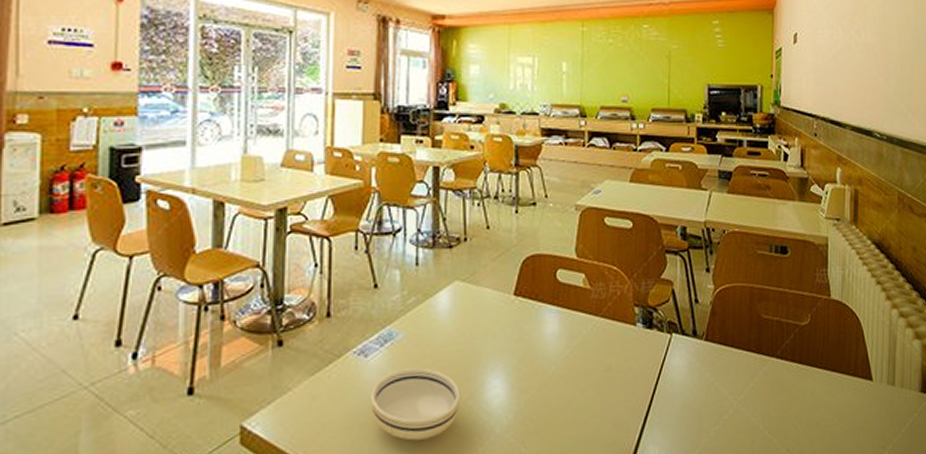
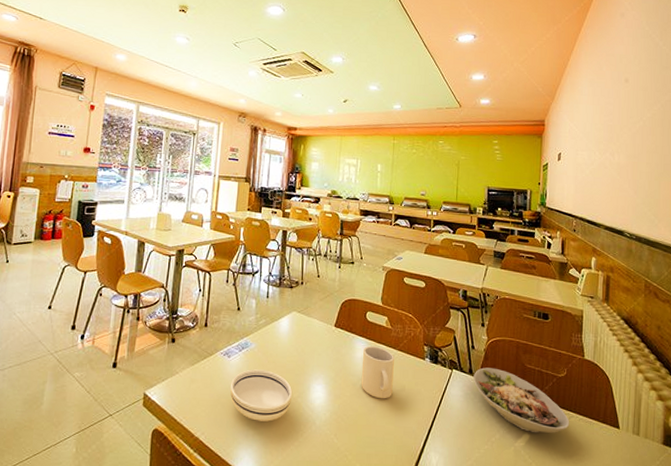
cup: none [553,315,596,386] -> present [361,346,394,399]
salad: none [698,324,816,401] -> present [473,367,570,433]

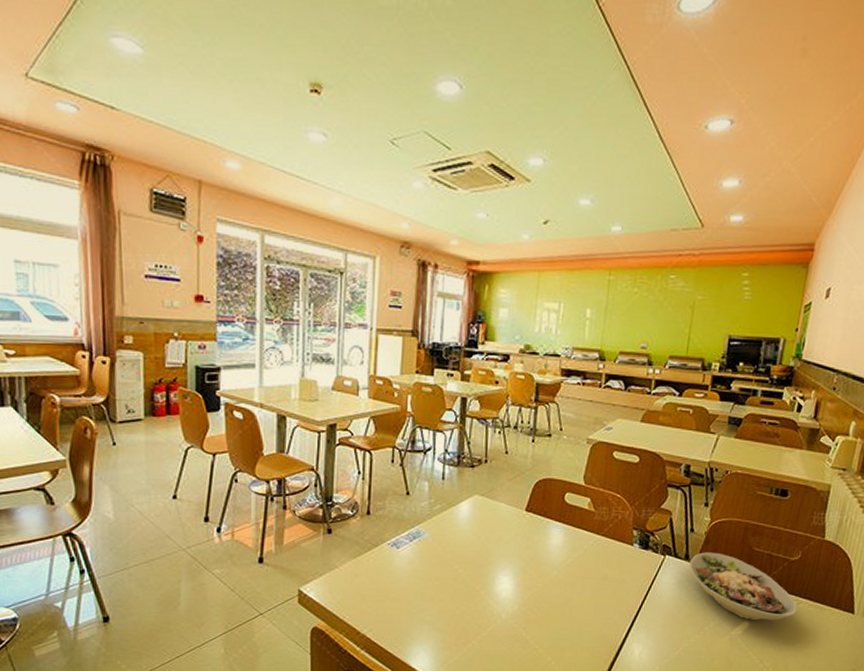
bowl: present [230,369,293,422] -> none [400,561,475,616]
cup: present [361,346,394,399] -> none [555,532,597,589]

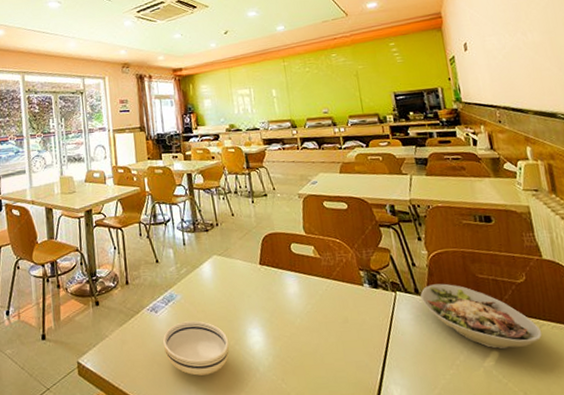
bowl: none [400,561,475,616] -> present [162,320,229,376]

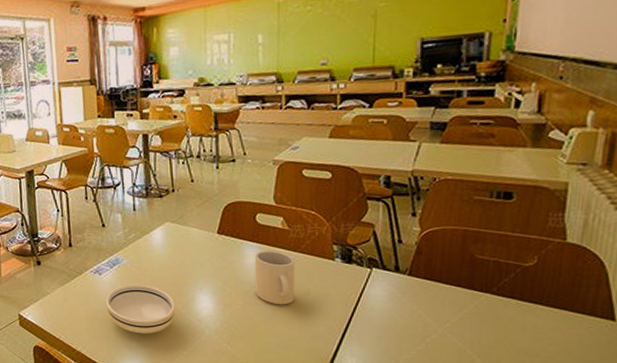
cup: none [294,279,336,335] -> present [254,251,295,305]
salad: present [420,283,543,349] -> none [401,262,539,331]

